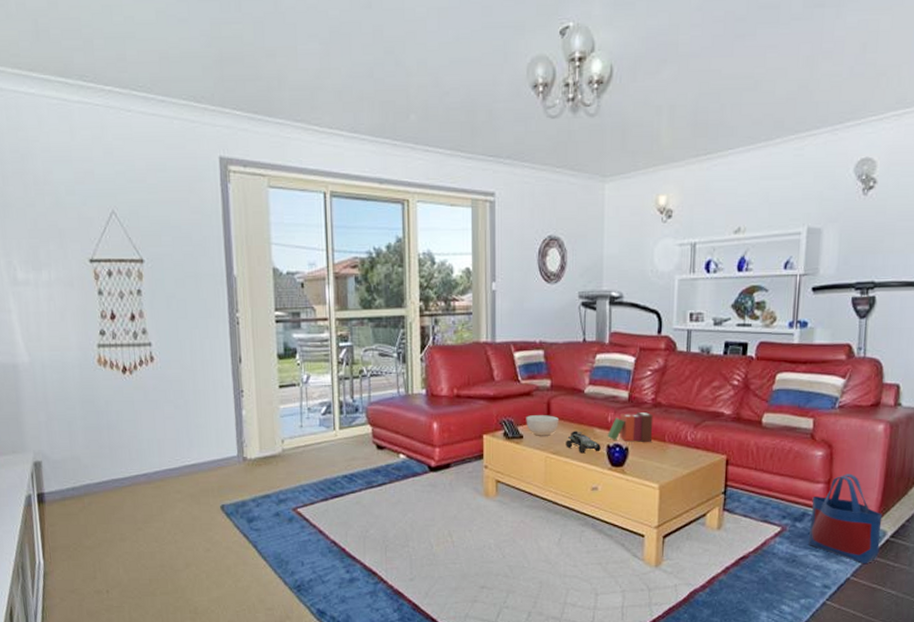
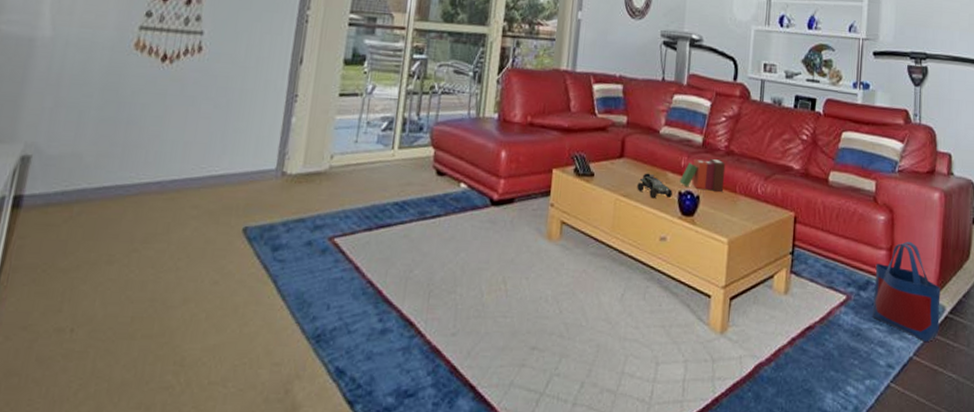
bowl: present [526,415,560,436] -> none [598,152,633,176]

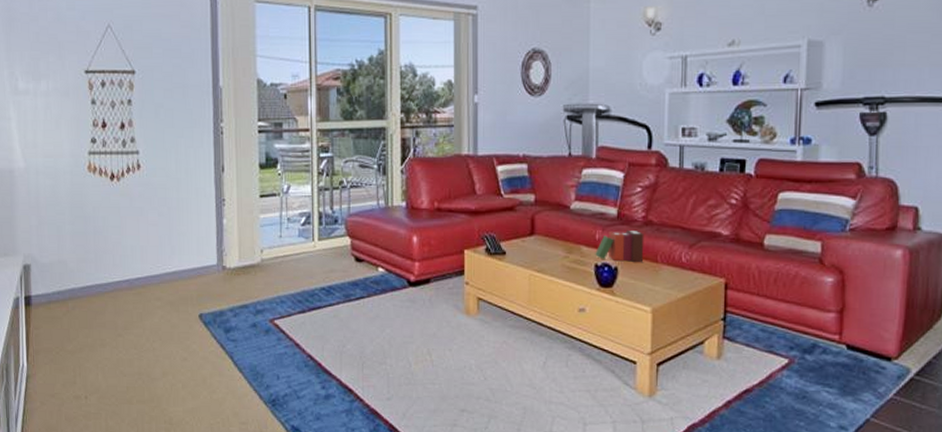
toy car: present [637,173,672,199] -> none [551,248,588,273]
tote bag: present [872,241,941,342] -> none [819,303,905,404]

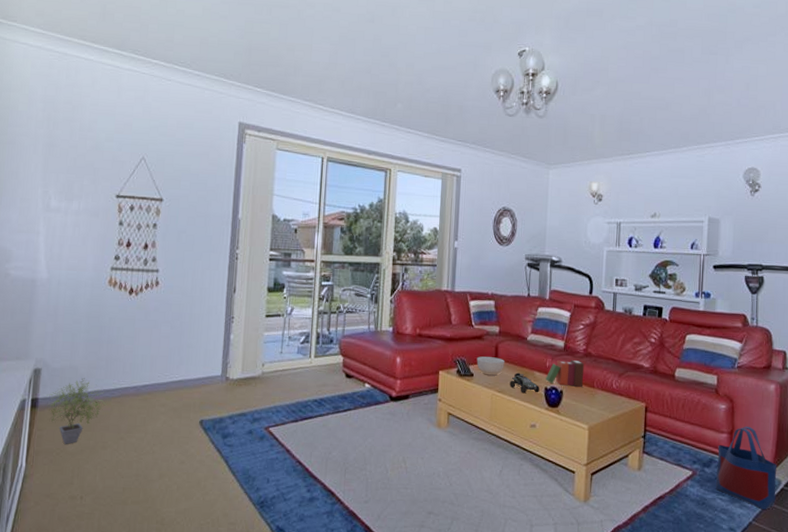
potted plant: none [38,273,100,343] -> present [46,378,107,444]
bowl: none [509,231,544,253] -> present [476,356,506,376]
toy car: none [551,248,588,273] -> present [510,373,540,394]
tote bag: none [819,303,905,404] -> present [715,426,777,509]

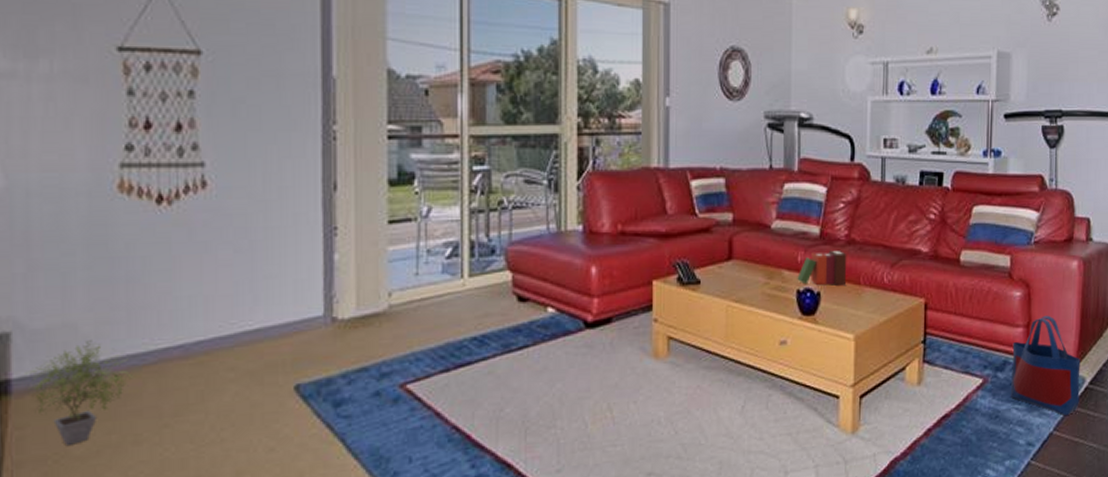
bowl: present [476,356,506,376] -> none [704,255,743,281]
toy car: present [510,373,540,394] -> none [750,273,790,301]

